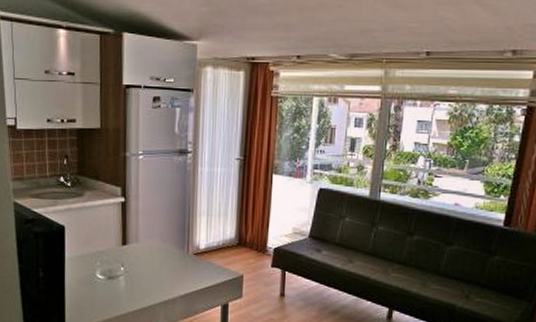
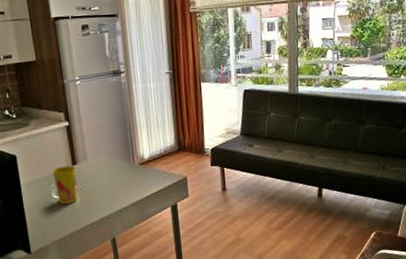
cup: none [100,244,126,286] -> present [52,165,78,204]

